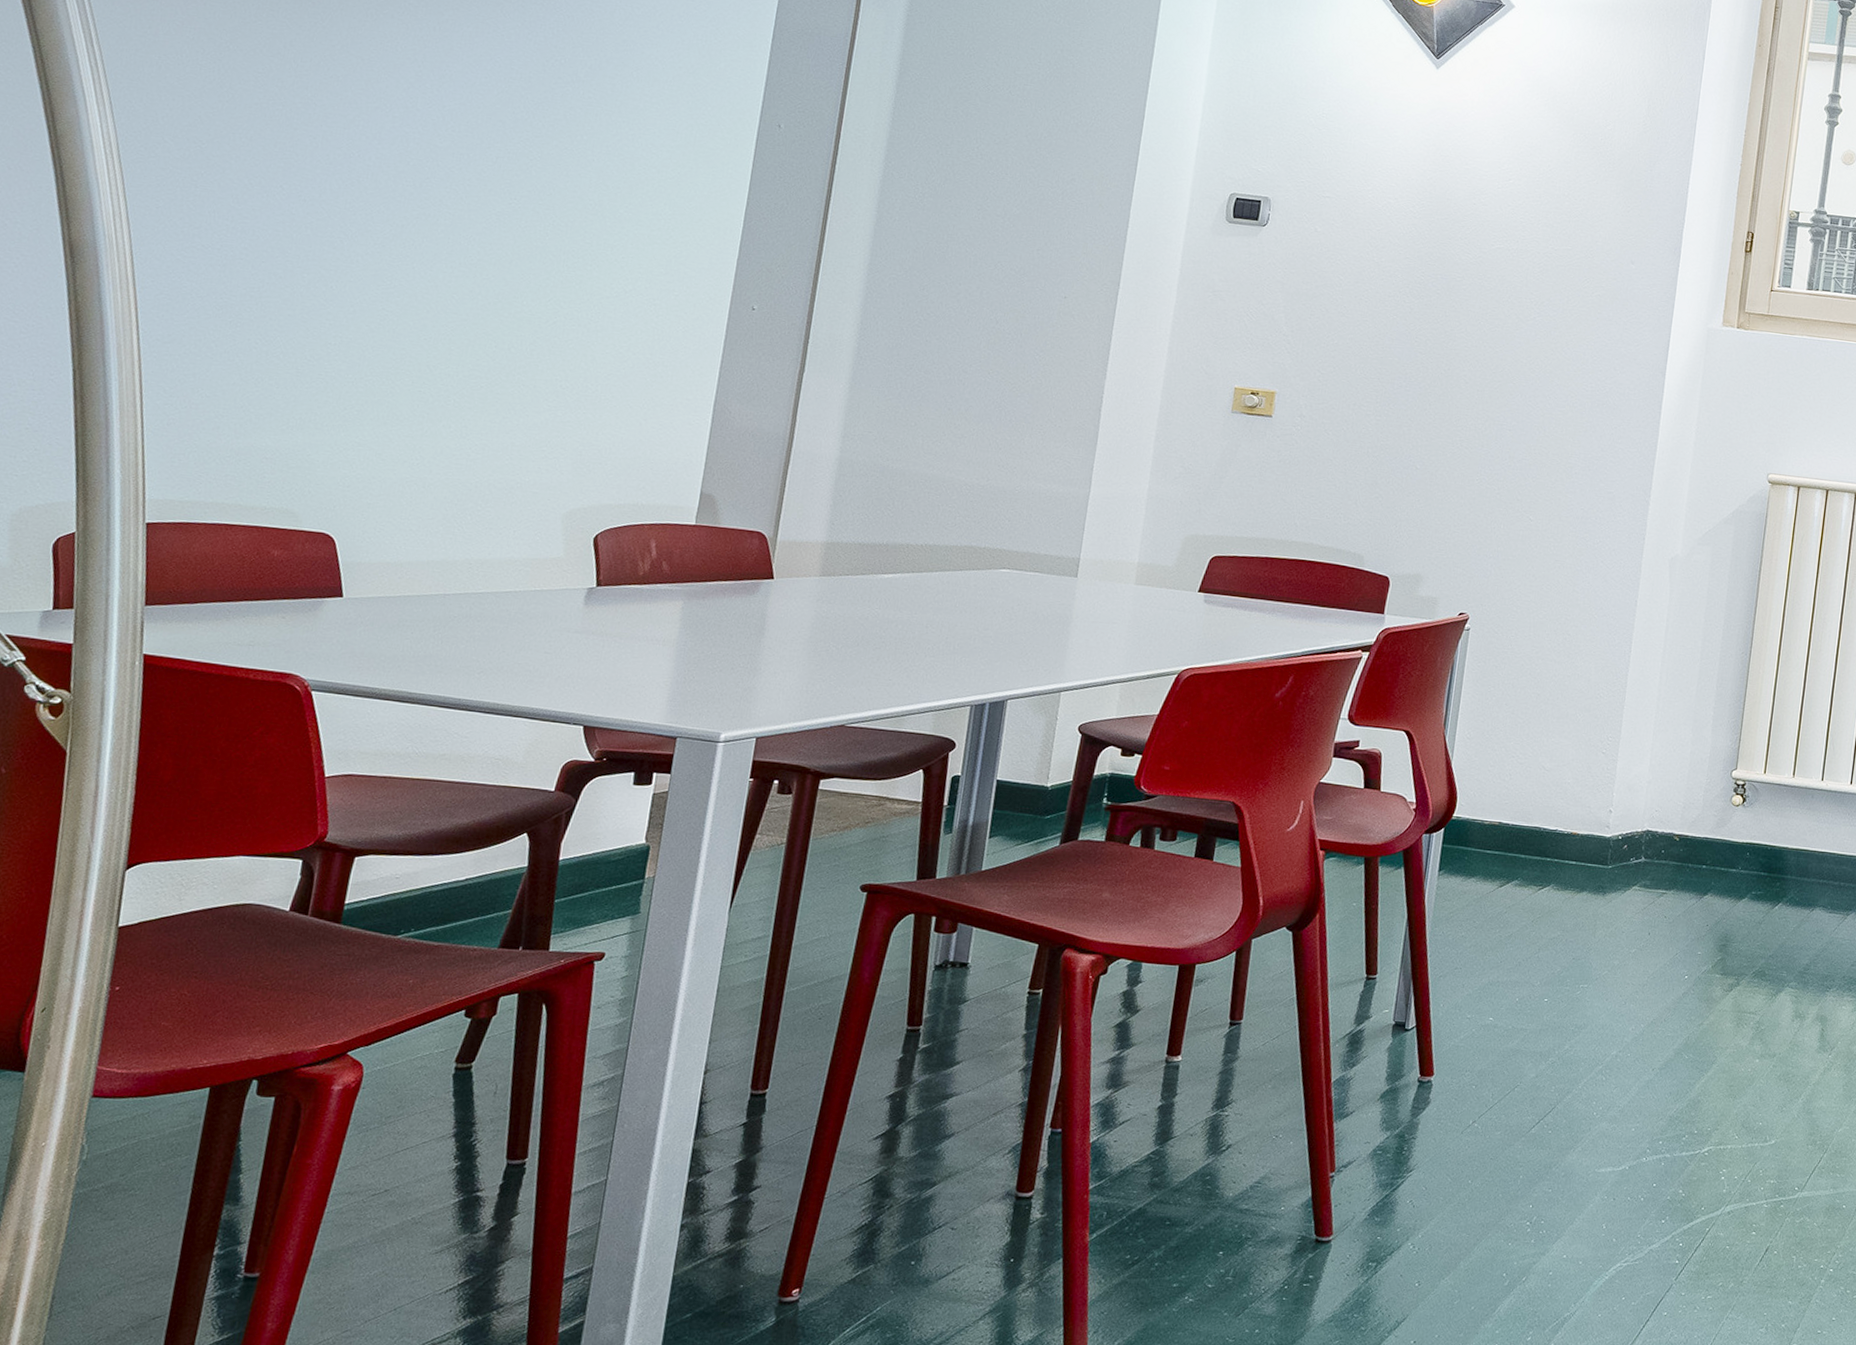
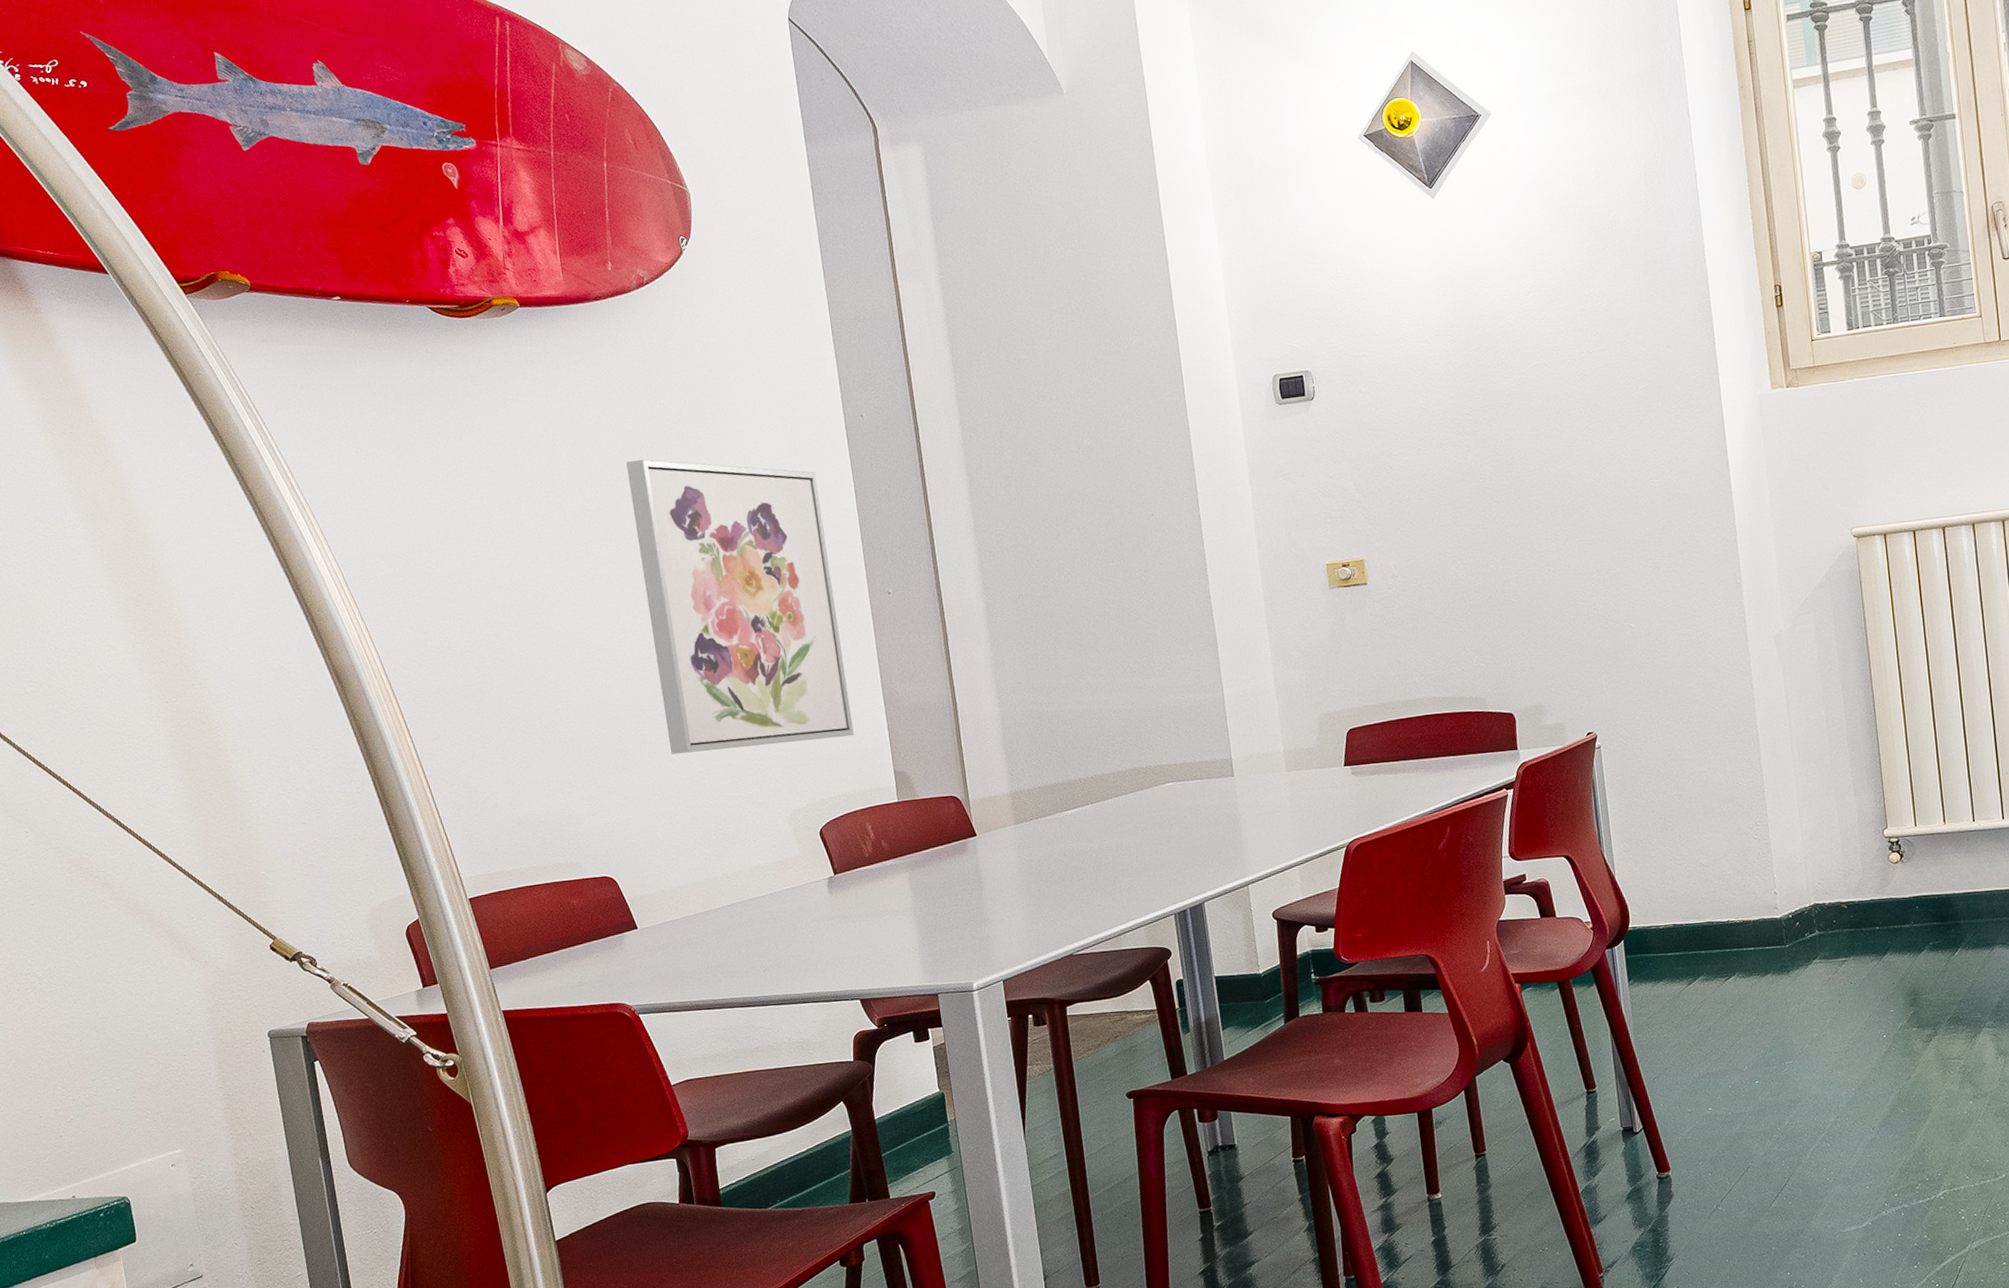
wall art: none [447,108,710,446] -> present [626,459,854,754]

